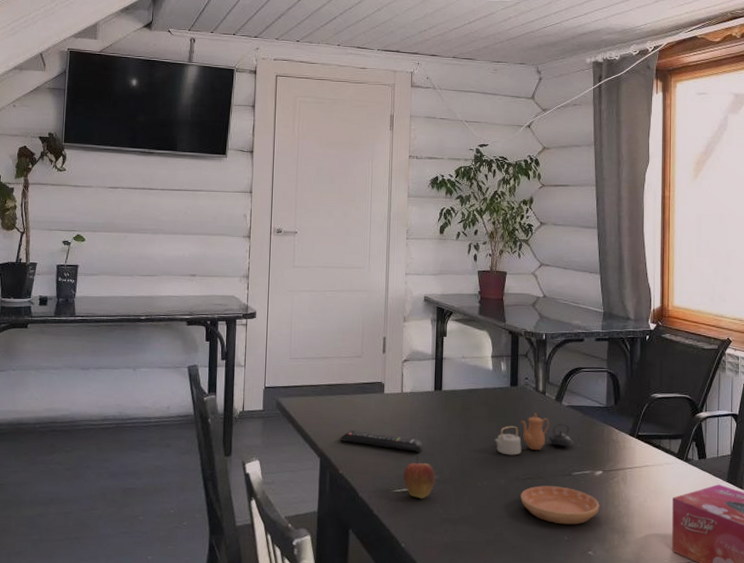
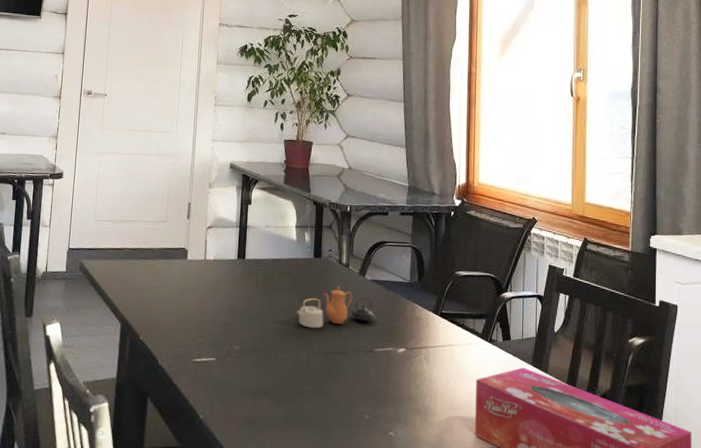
remote control: present [340,430,423,452] -> none [141,295,225,321]
fruit: present [403,455,435,499] -> none [204,324,236,370]
saucer: present [520,485,600,525] -> none [321,361,402,403]

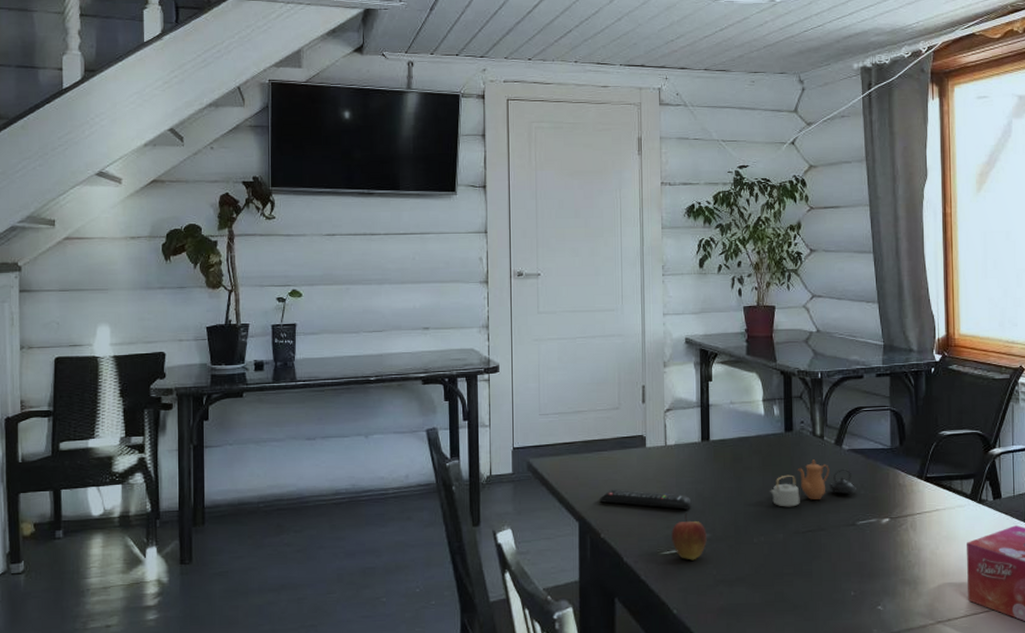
remote control: none [141,295,225,321] -> present [600,489,692,510]
fruit: none [204,324,236,370] -> present [672,513,707,560]

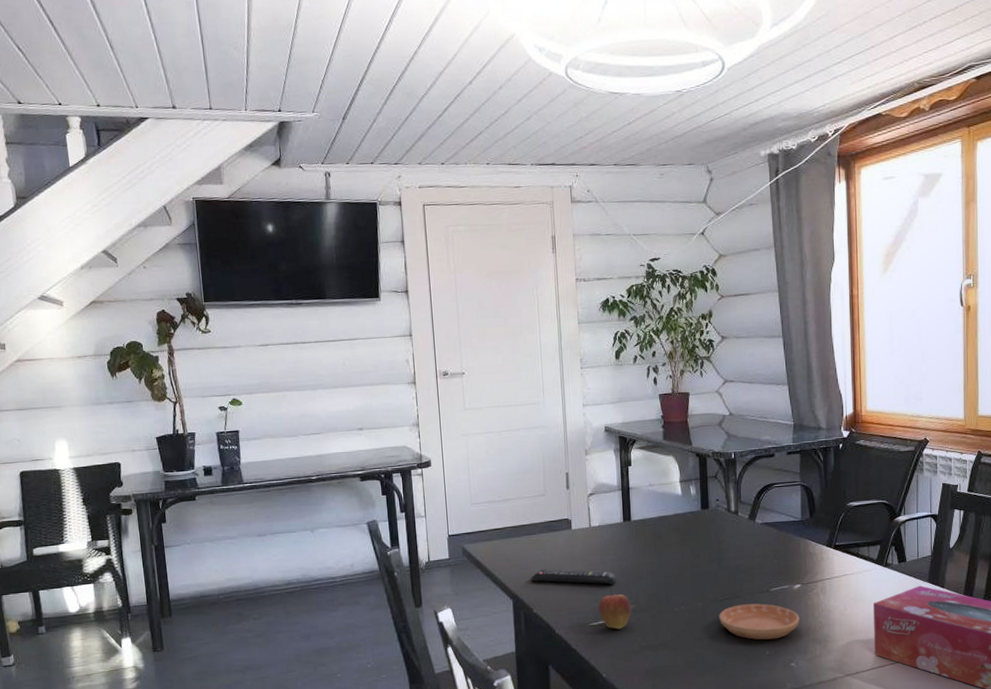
teapot: present [770,459,856,507] -> none [689,534,770,579]
saucer: none [801,538,888,579] -> present [719,603,800,640]

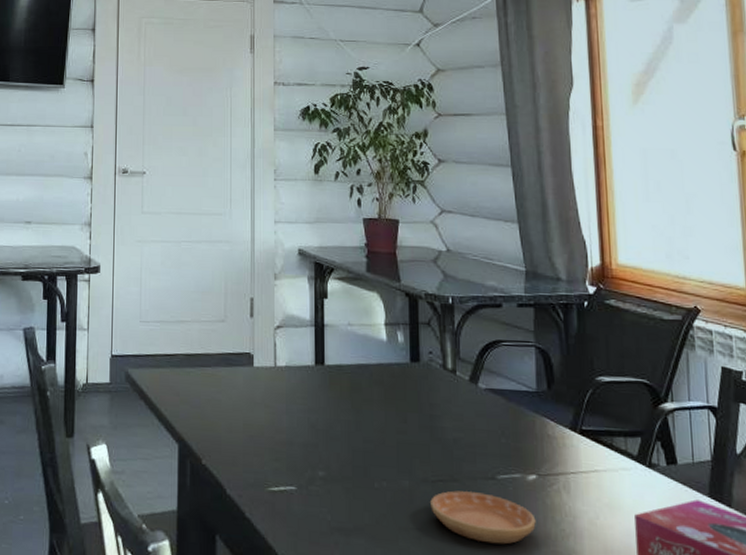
remote control: present [531,568,616,585] -> none [202,410,304,441]
fruit: present [599,587,632,630] -> none [281,445,320,501]

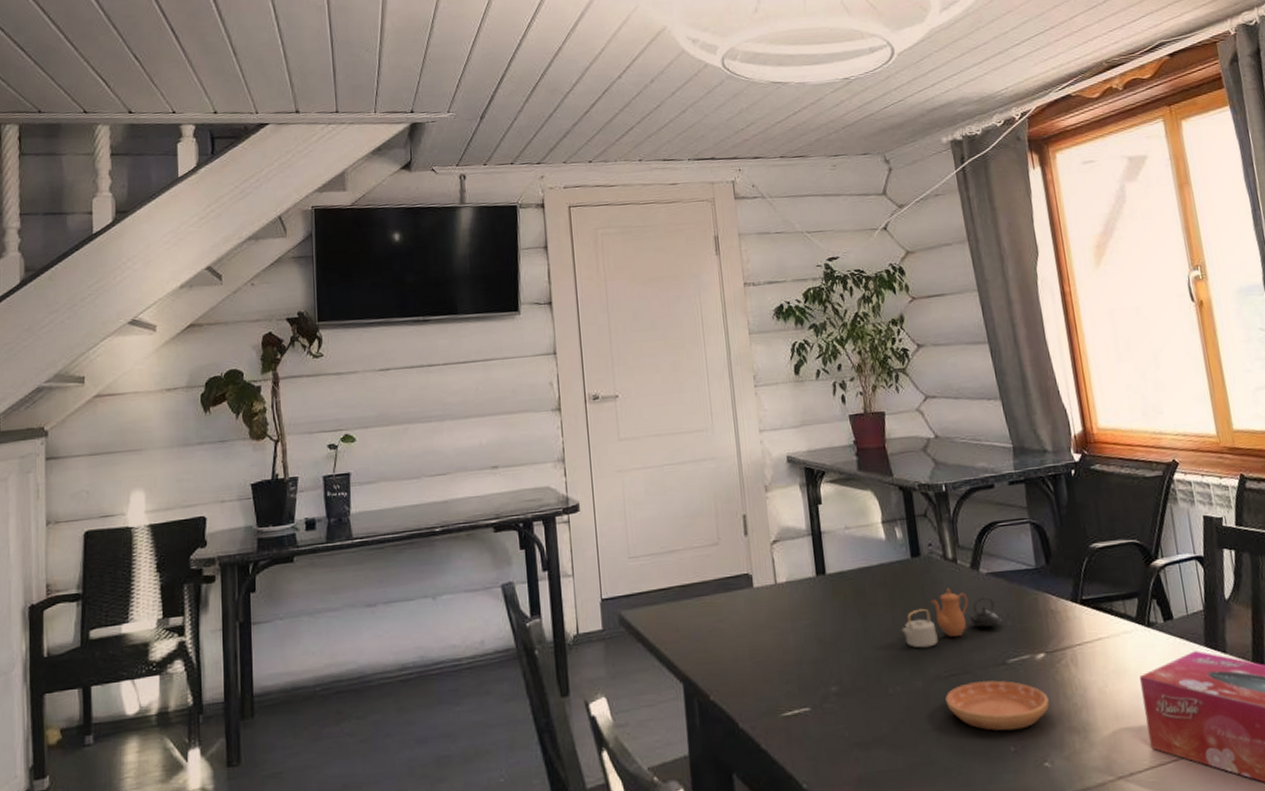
teapot: none [393,397,496,451] -> present [901,588,1002,648]

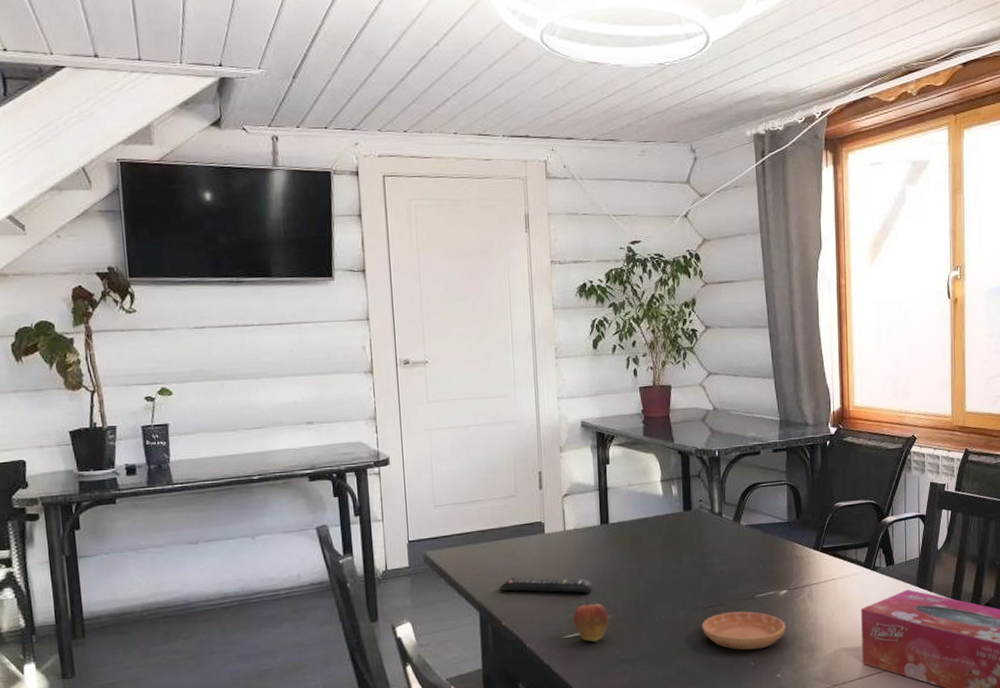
remote control: none [705,640,812,660] -> present [500,576,593,593]
fruit: none [792,663,834,721] -> present [573,596,609,642]
teapot: present [901,588,1002,648] -> none [670,537,755,585]

